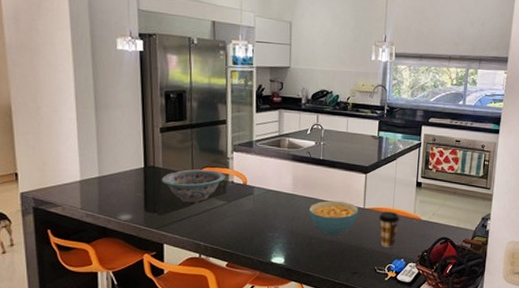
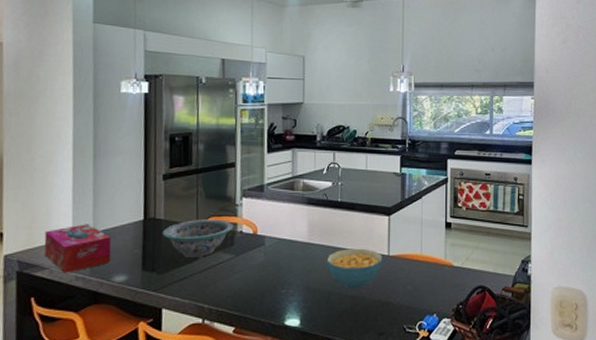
tissue box: none [55,168,116,211] -> present [44,224,112,274]
coffee cup: present [378,211,400,248] -> none [405,258,430,302]

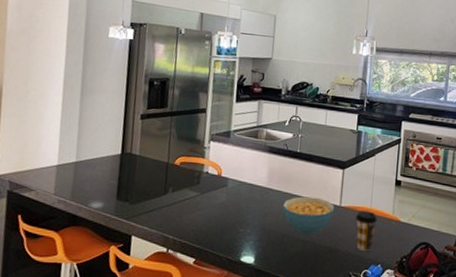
tissue box: present [44,224,112,274] -> none [32,153,91,196]
decorative bowl: present [162,219,233,257] -> none [136,158,200,192]
coffee cup: none [405,258,430,302] -> present [355,210,378,252]

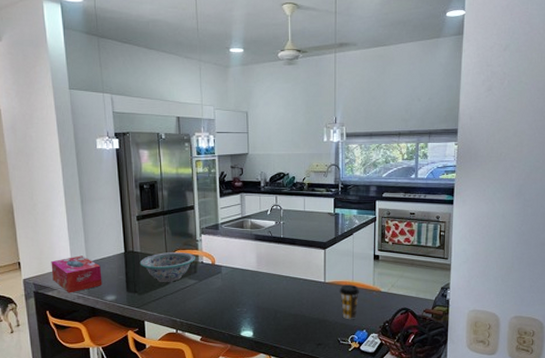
tissue box: none [32,153,91,196] -> present [51,255,102,293]
decorative bowl: none [136,158,200,192] -> present [139,252,195,282]
cereal bowl: present [282,196,335,234] -> none [272,276,320,309]

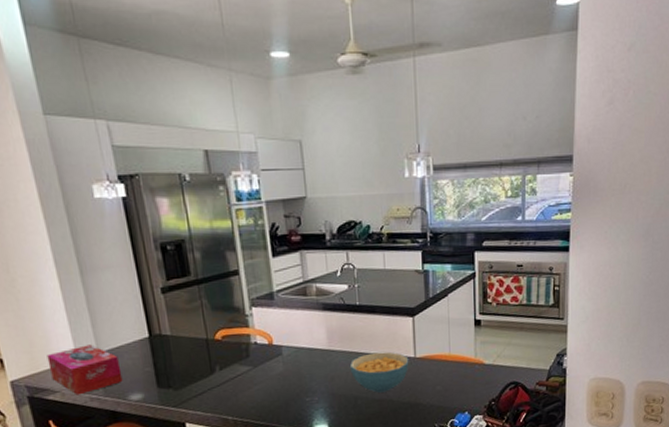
decorative bowl: present [139,252,195,282] -> none [171,331,246,372]
cereal bowl: none [272,276,320,309] -> present [349,351,409,393]
coffee cup: present [339,284,360,320] -> none [433,358,459,401]

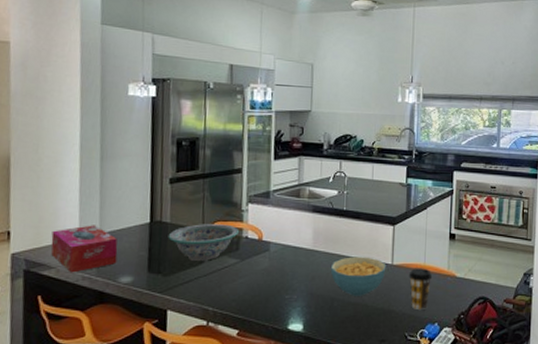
decorative bowl: none [171,331,246,372] -> present [168,224,239,261]
coffee cup: none [433,358,459,401] -> present [408,268,433,311]

